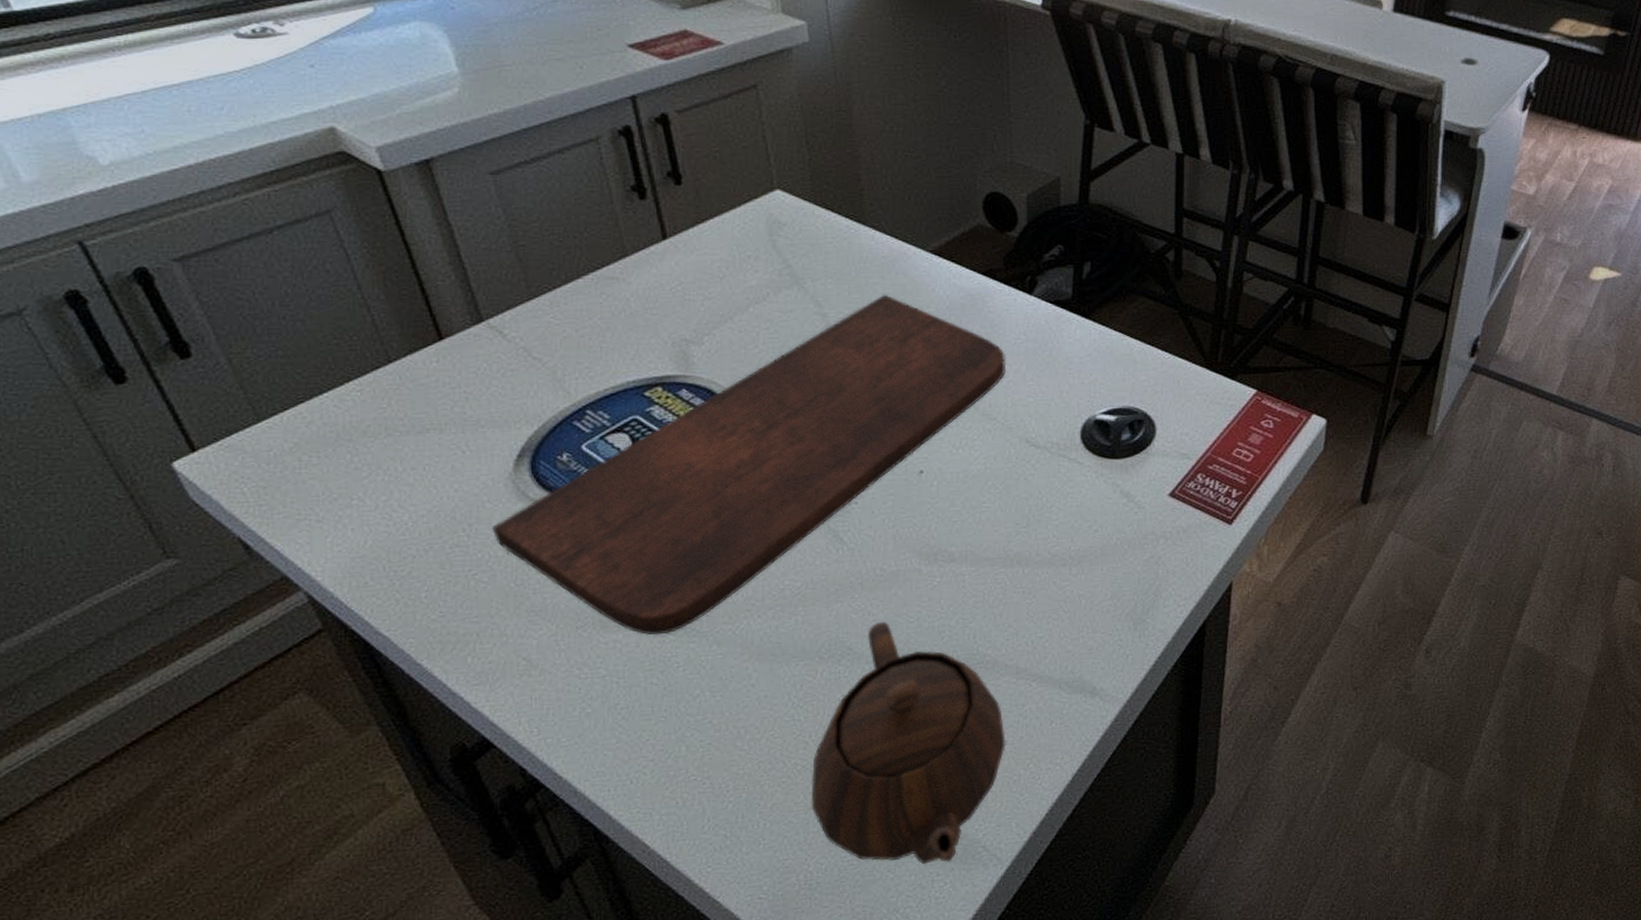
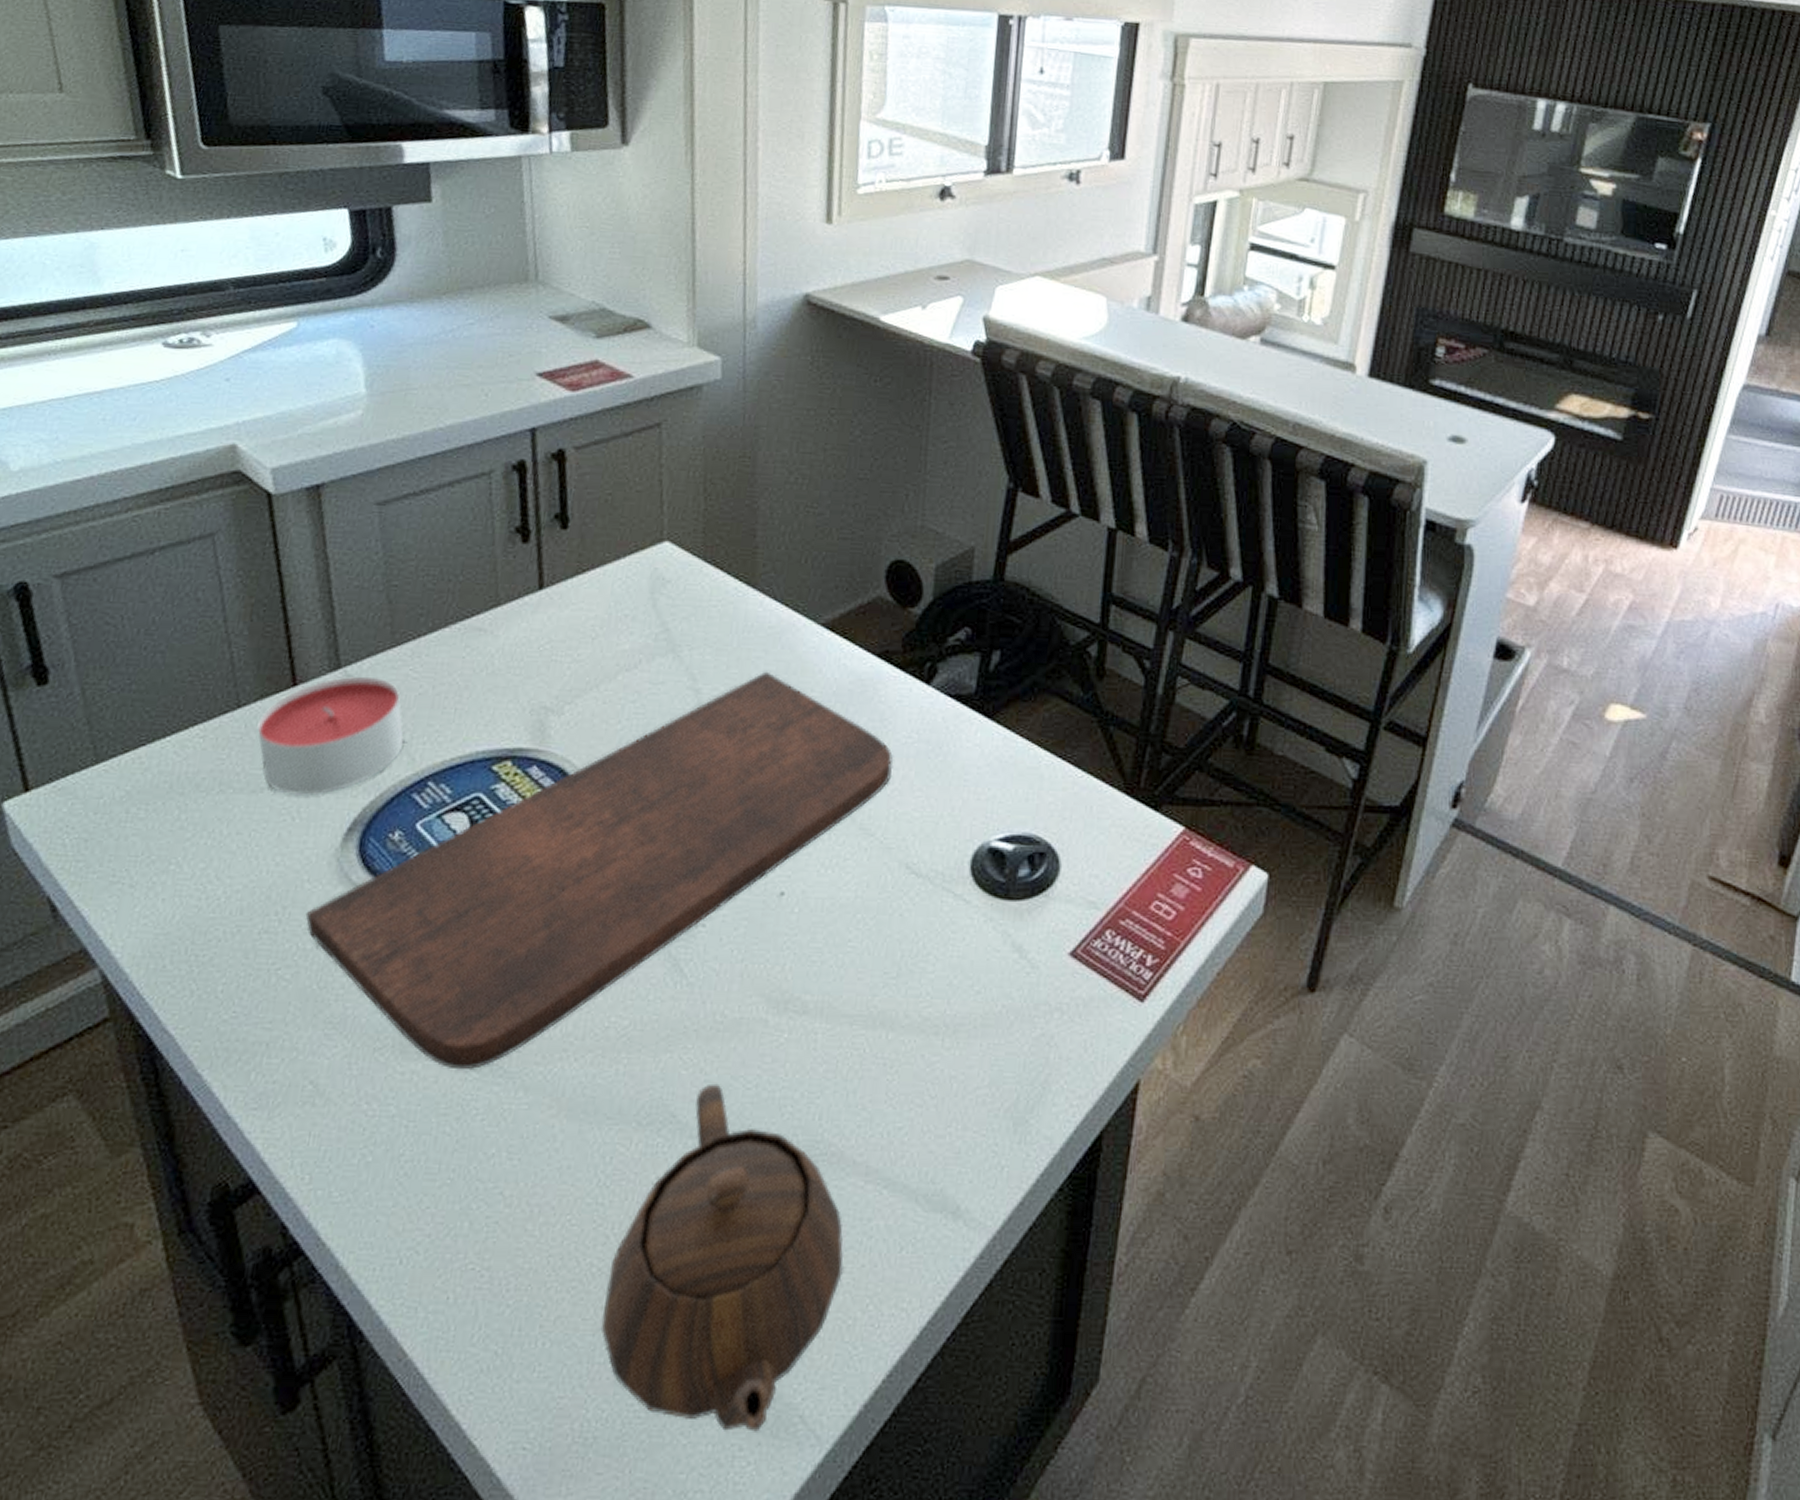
candle: none [412,326,557,432] -> present [257,677,405,795]

